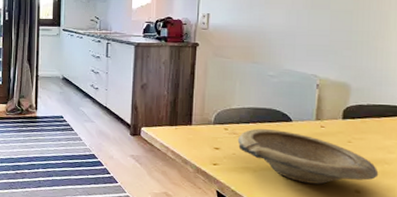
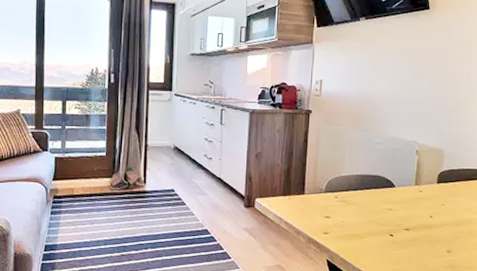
bowl: present [237,129,379,185] -> none [346,196,466,247]

